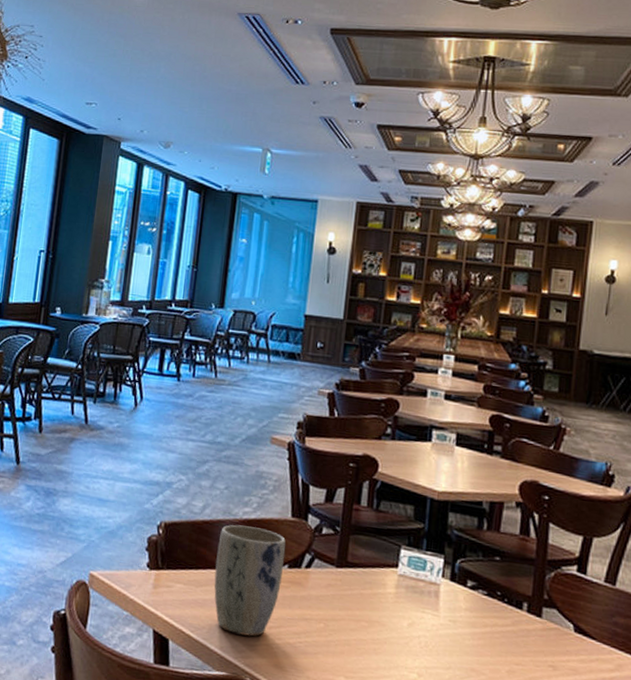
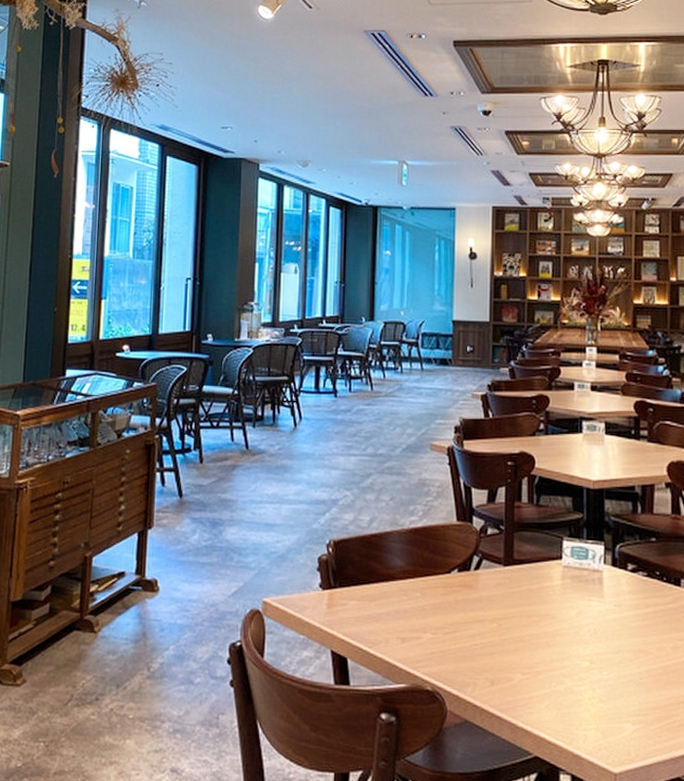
plant pot: present [214,525,286,637] -> none [387,535,454,645]

